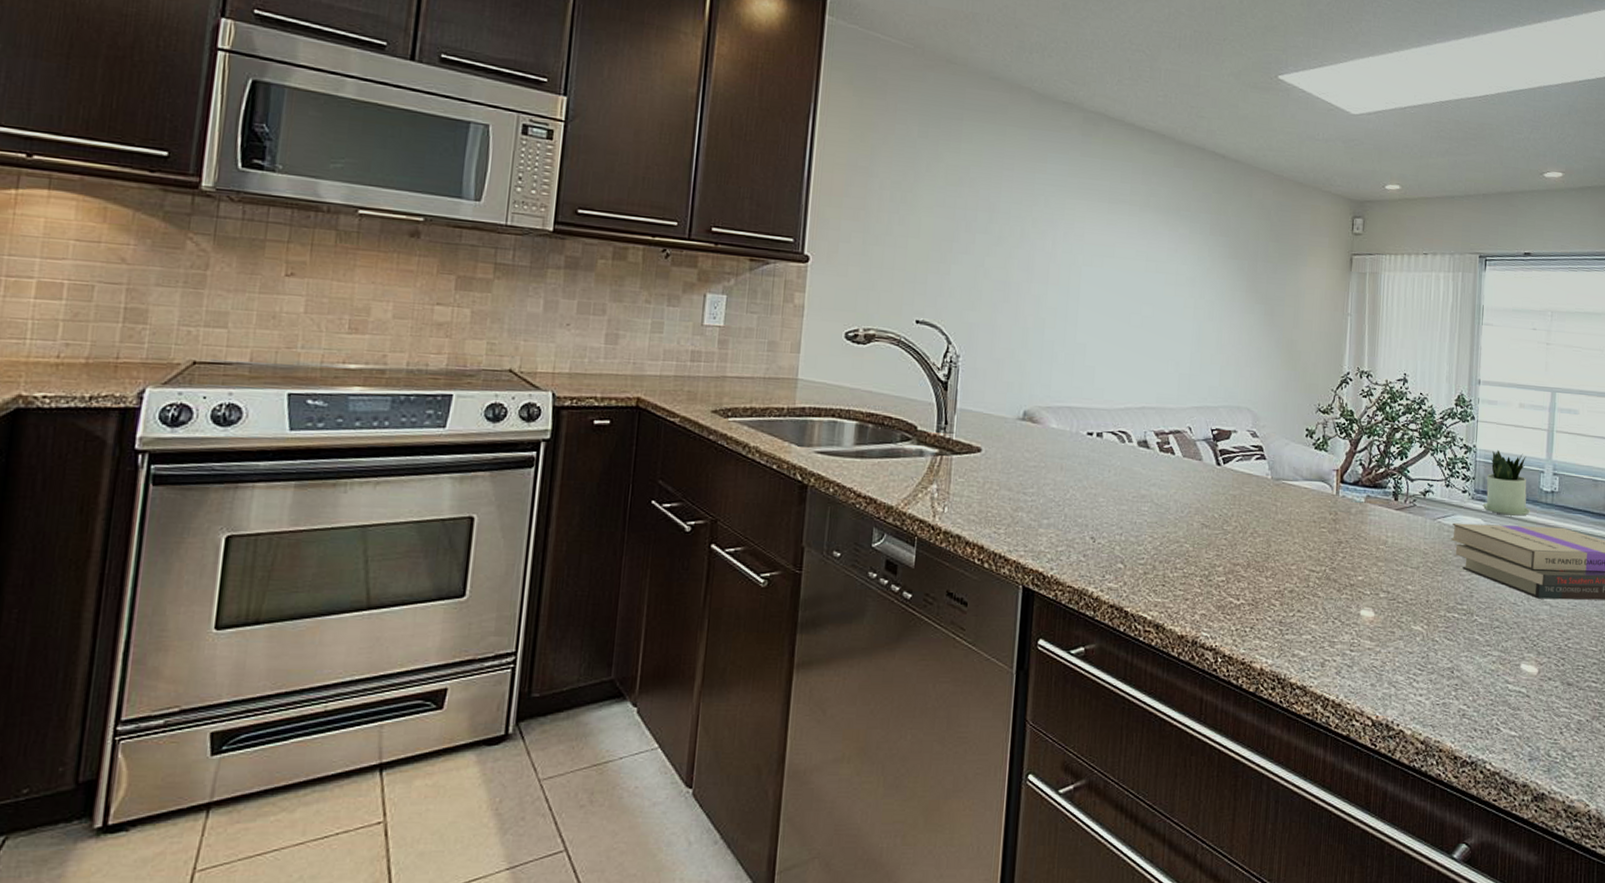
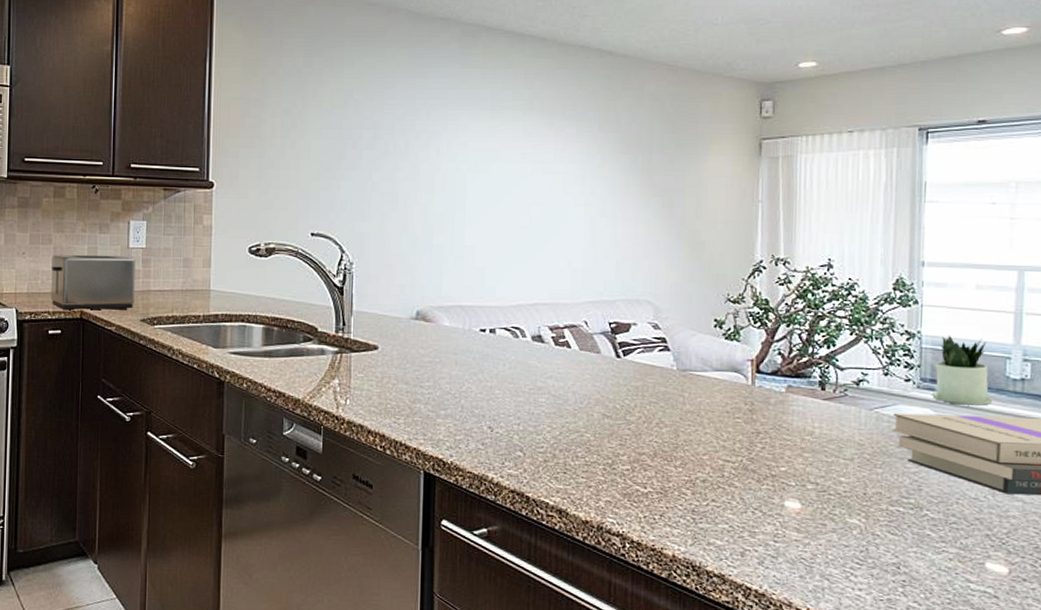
toaster: none [599,328,710,398] -> present [51,254,136,311]

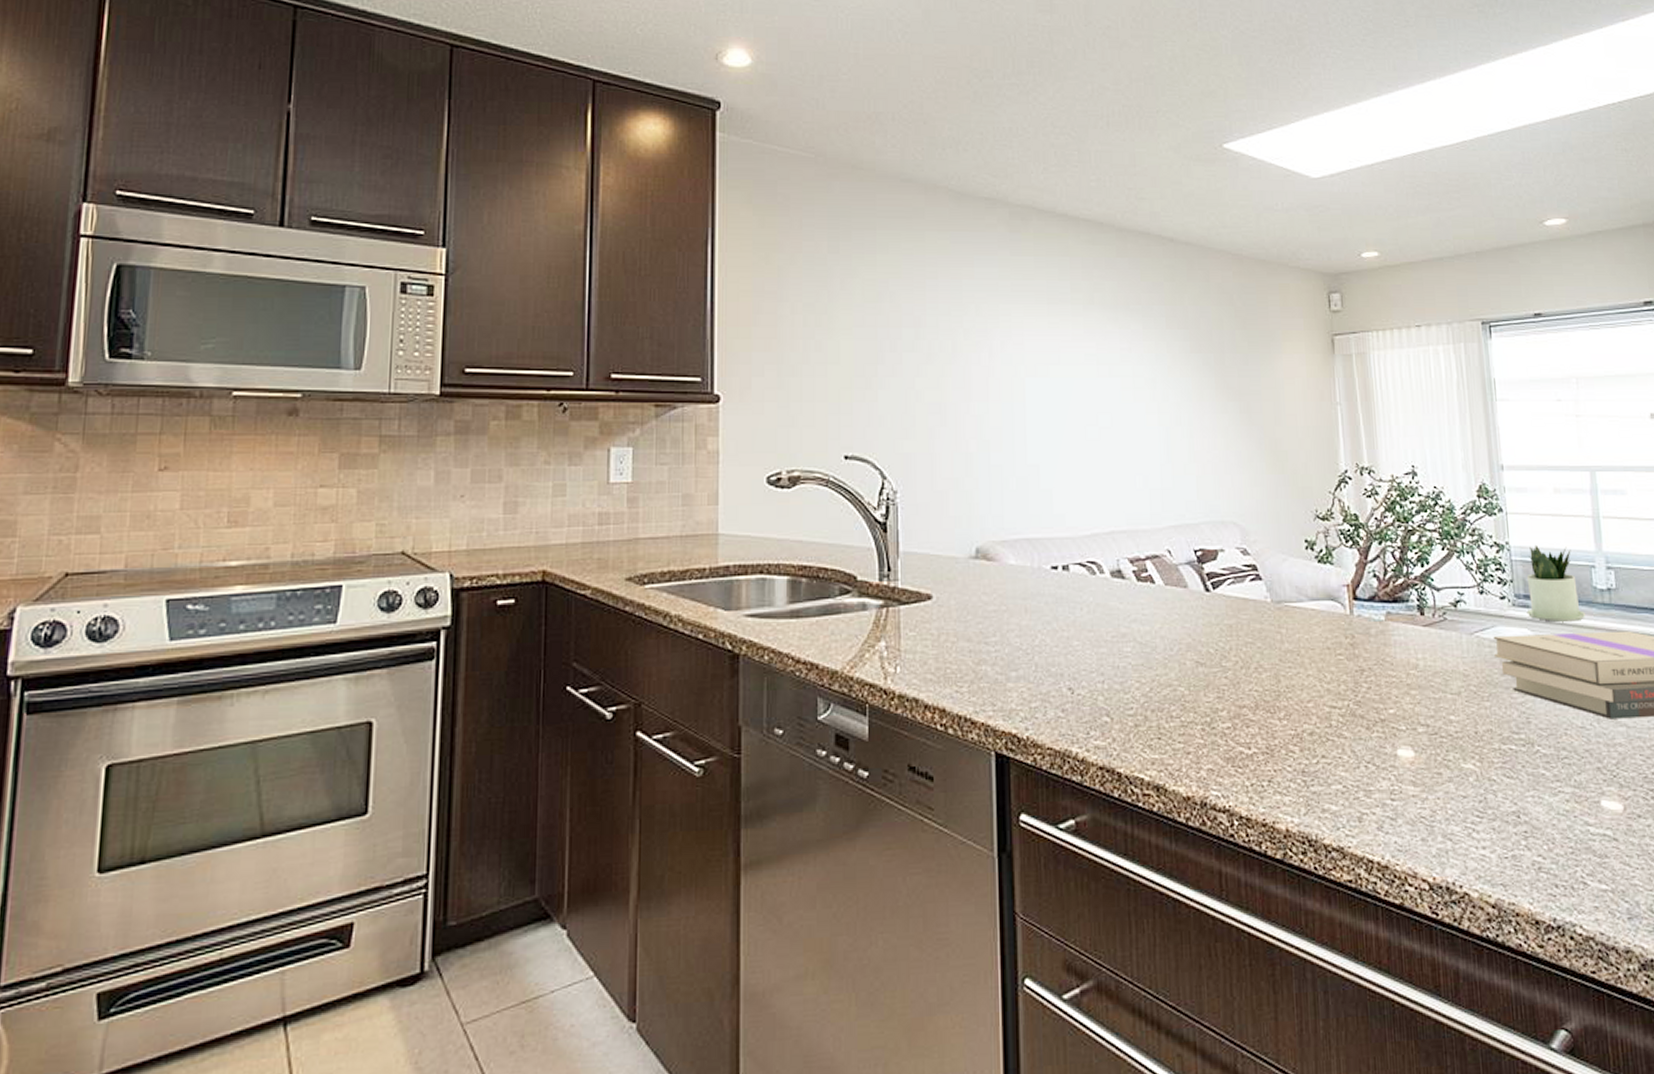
toaster: present [51,254,136,311] -> none [500,494,618,572]

